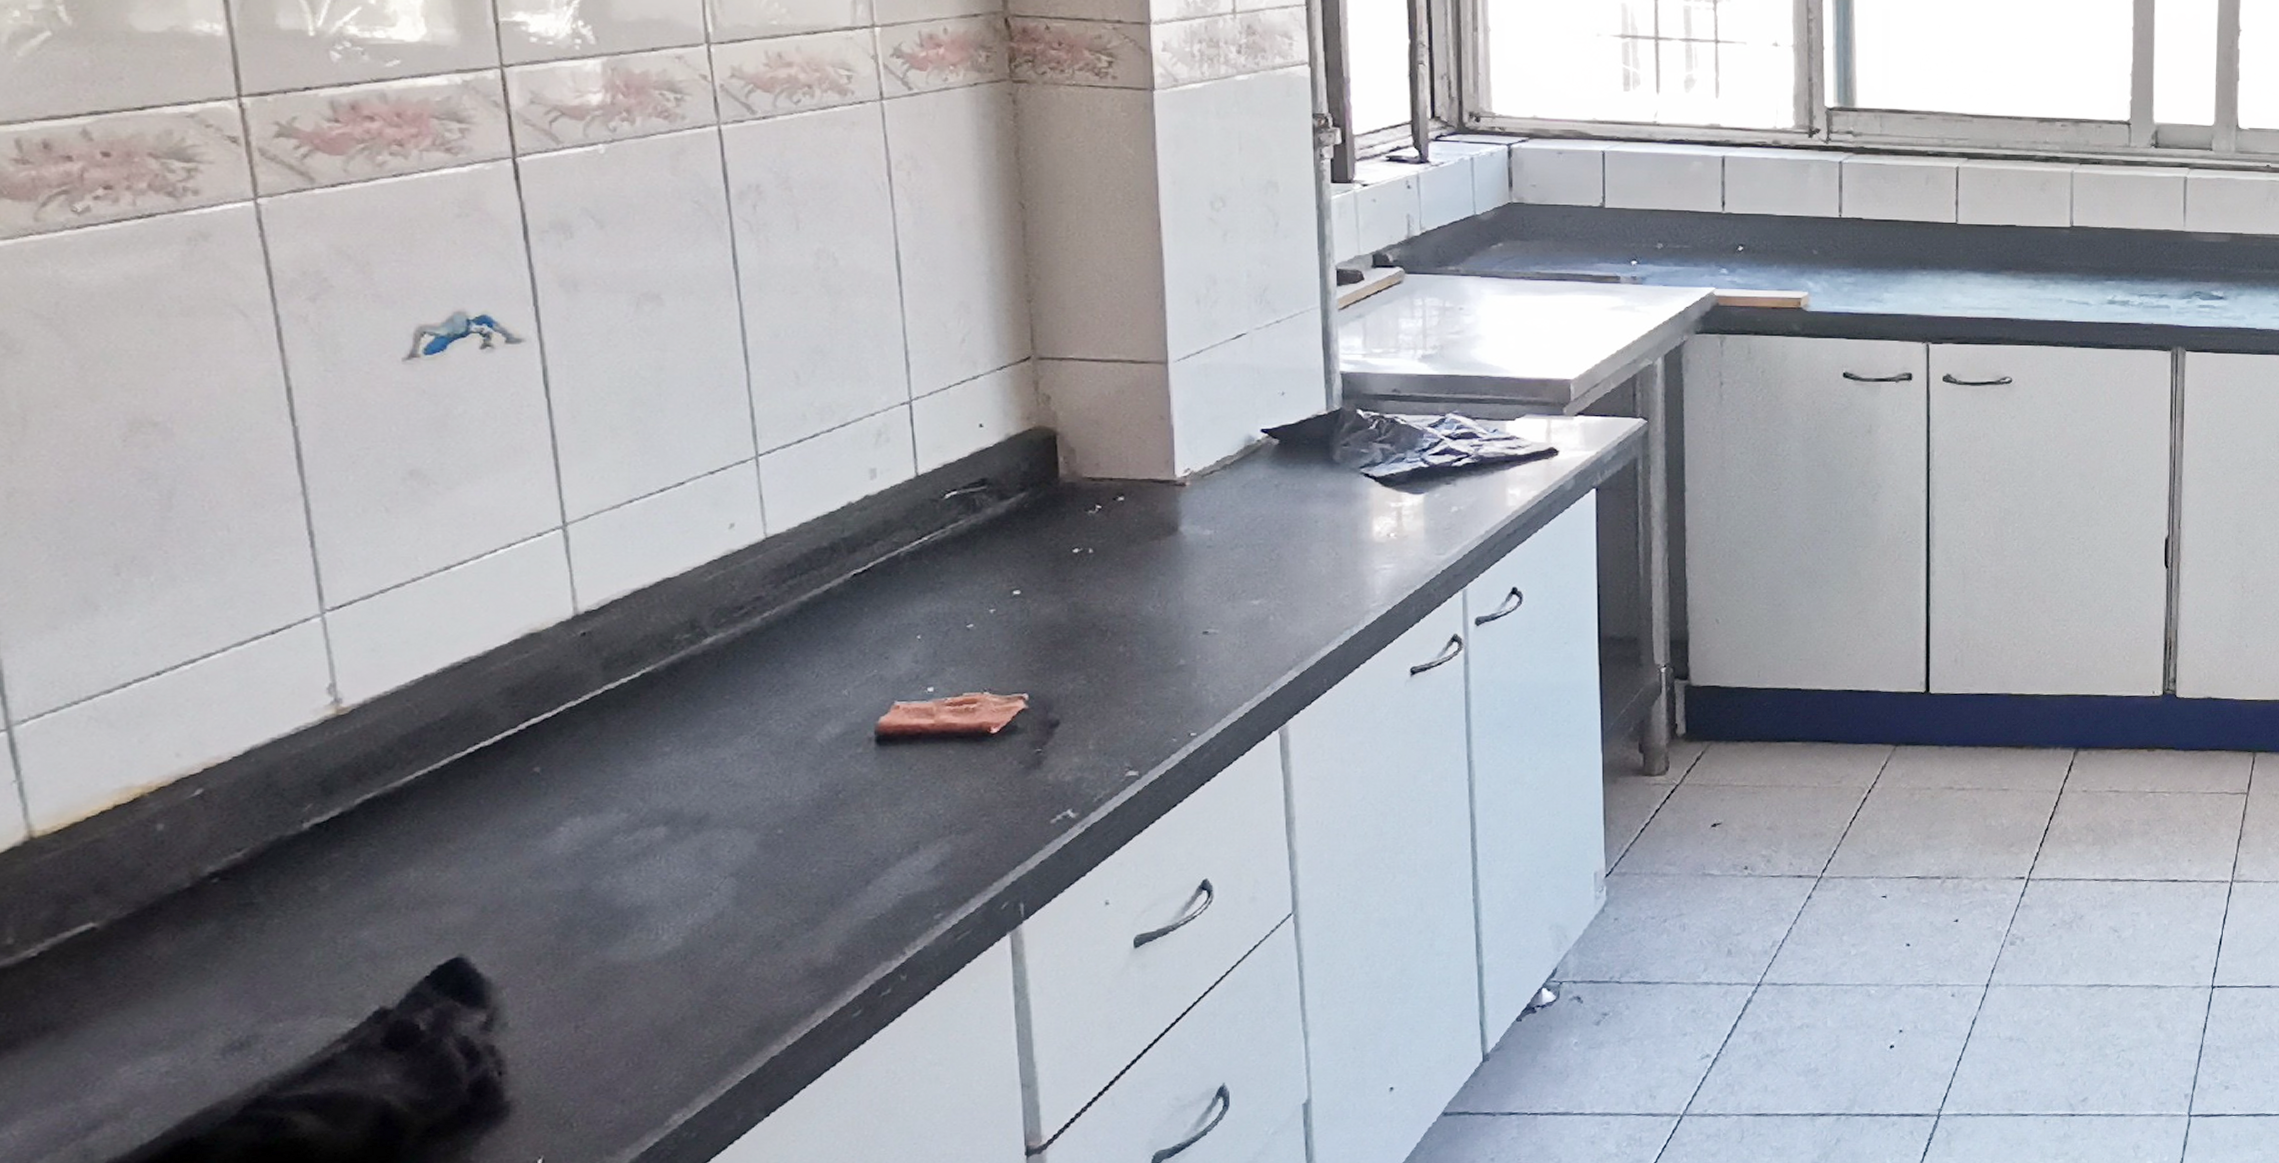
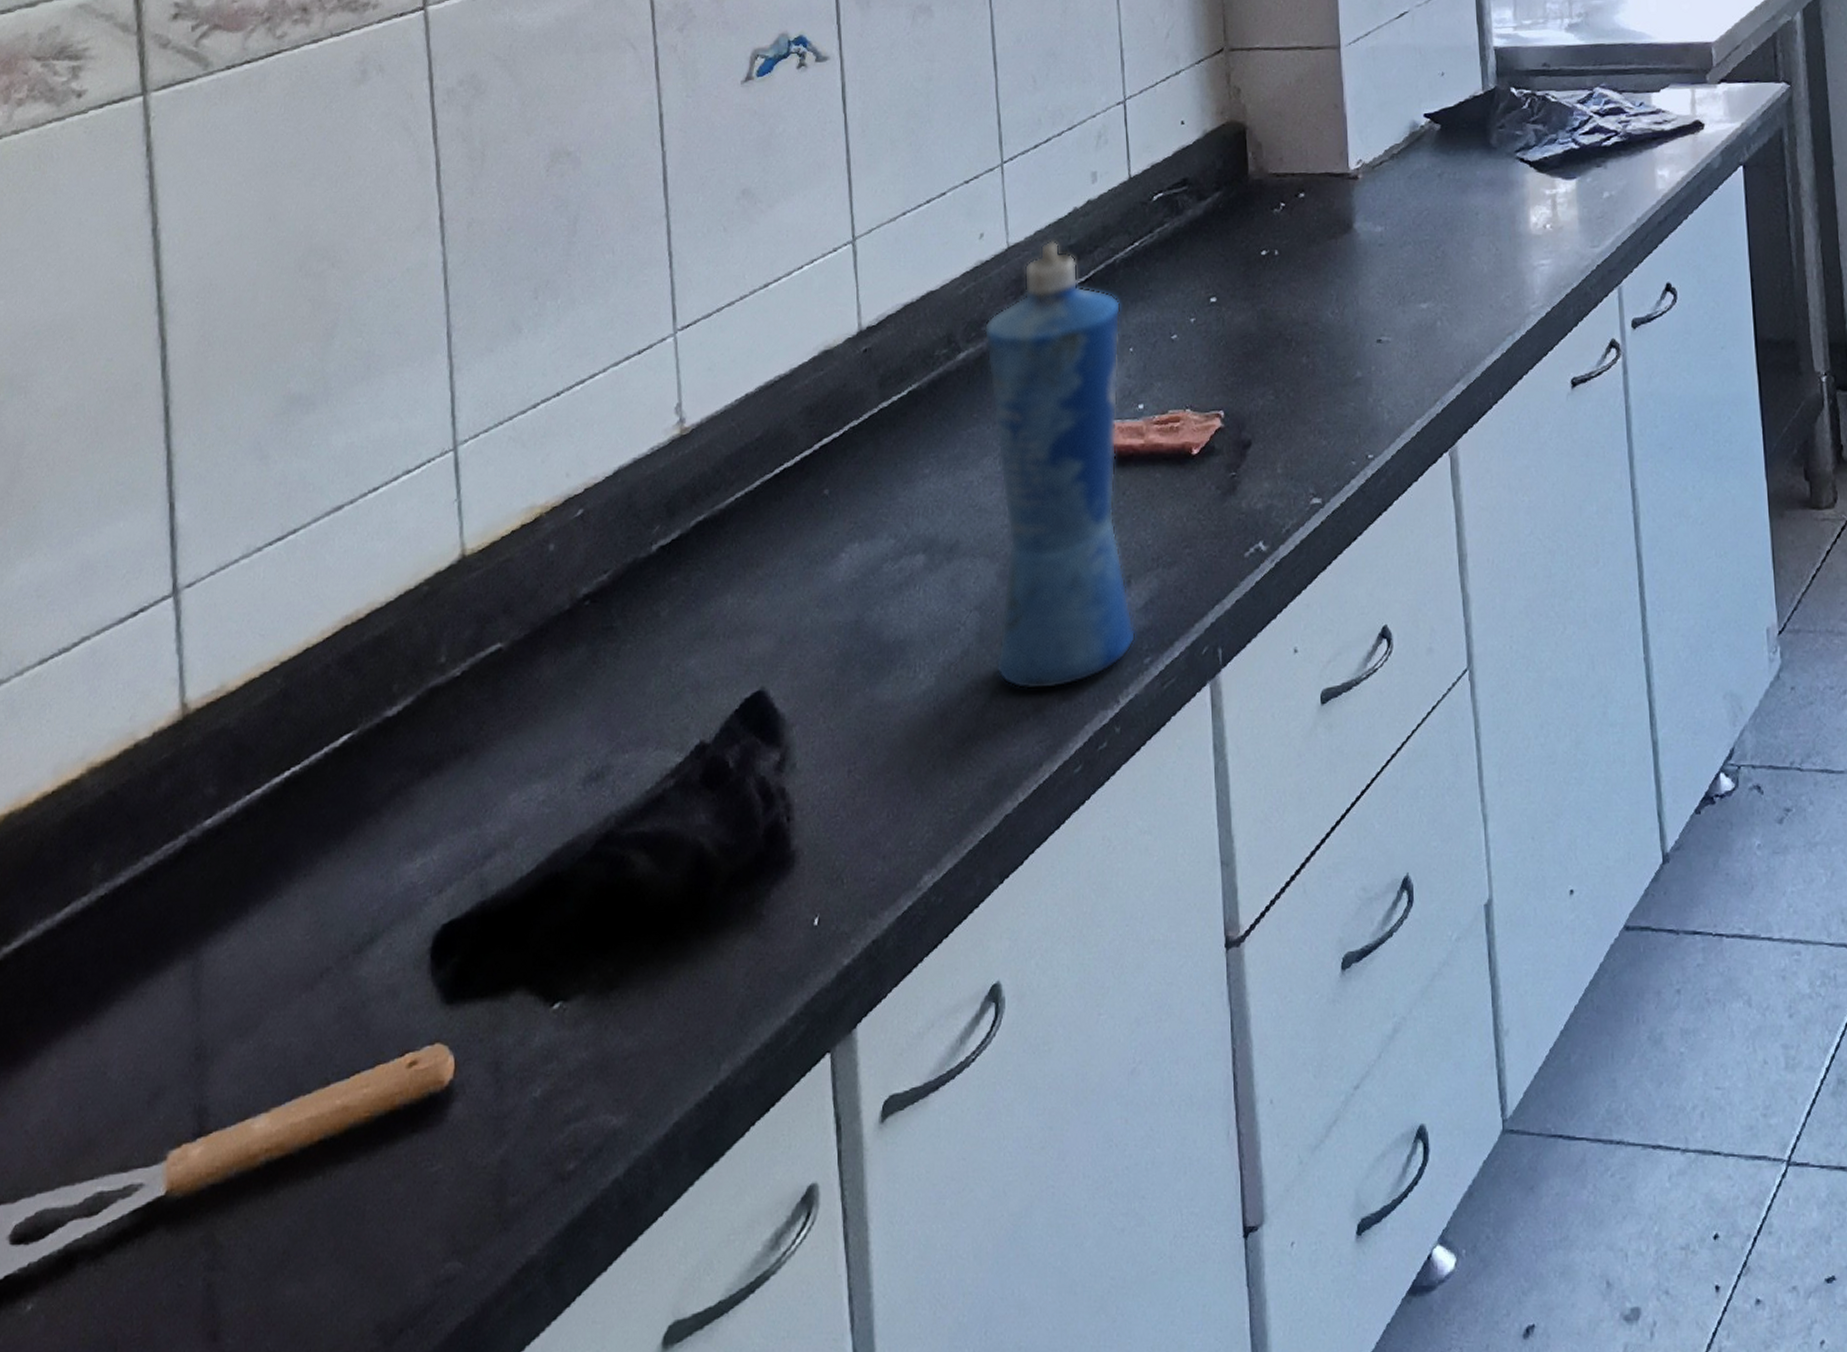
squeeze bottle: none [737,533,925,947] -> present [984,240,1136,690]

